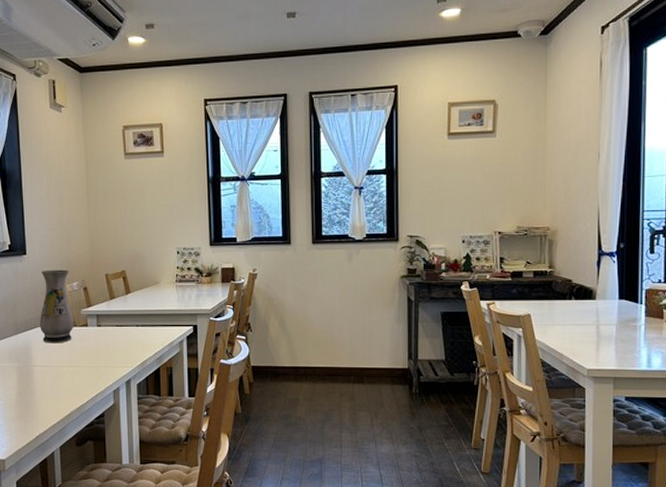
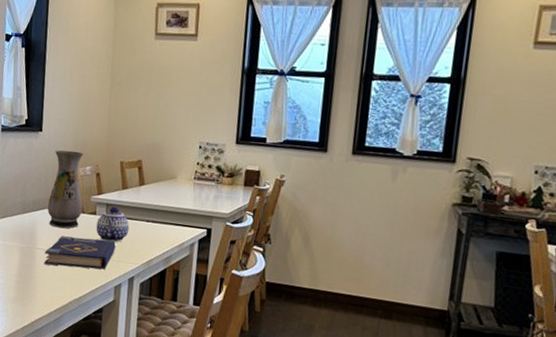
book: none [42,349,110,380] -> present [44,235,116,270]
teapot: none [89,316,121,350] -> present [96,206,130,242]

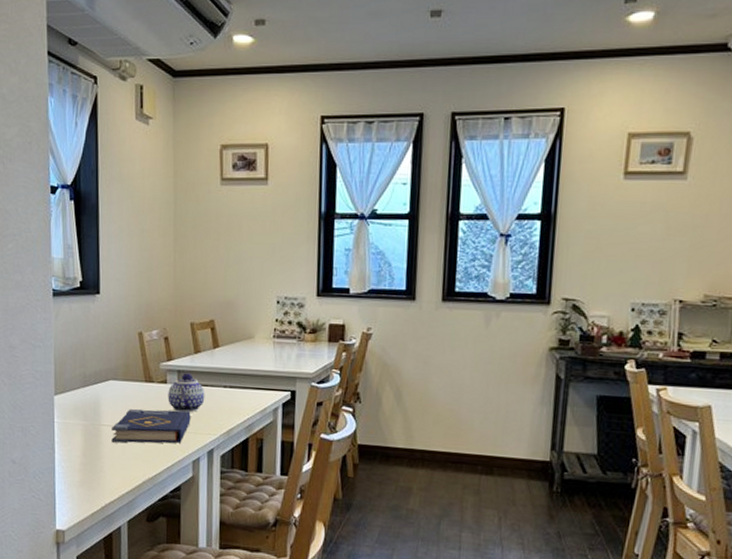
vase: present [47,150,84,229] -> none [112,313,151,401]

